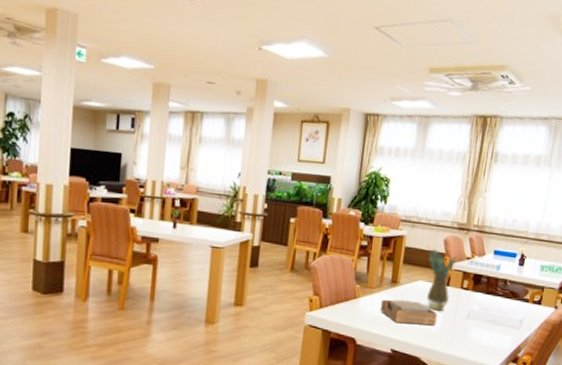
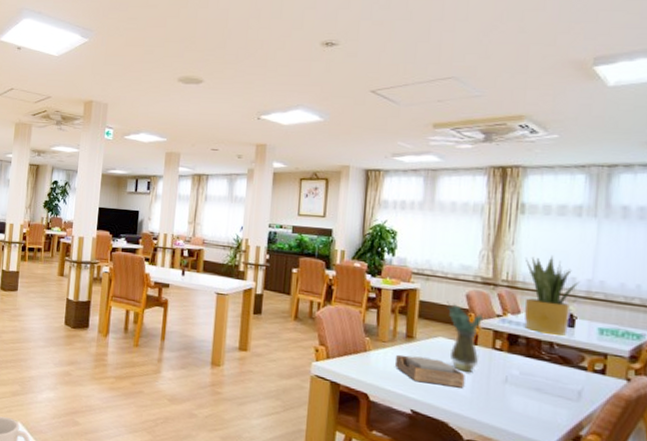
planter: none [487,201,532,273] -> present [524,255,580,336]

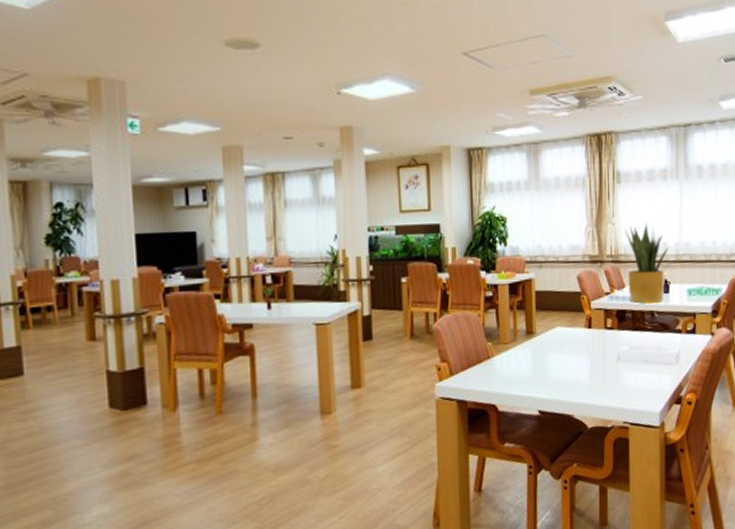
napkin holder: present [394,354,465,388] -> none [518,351,584,380]
vase: present [446,301,484,372] -> none [561,287,595,358]

